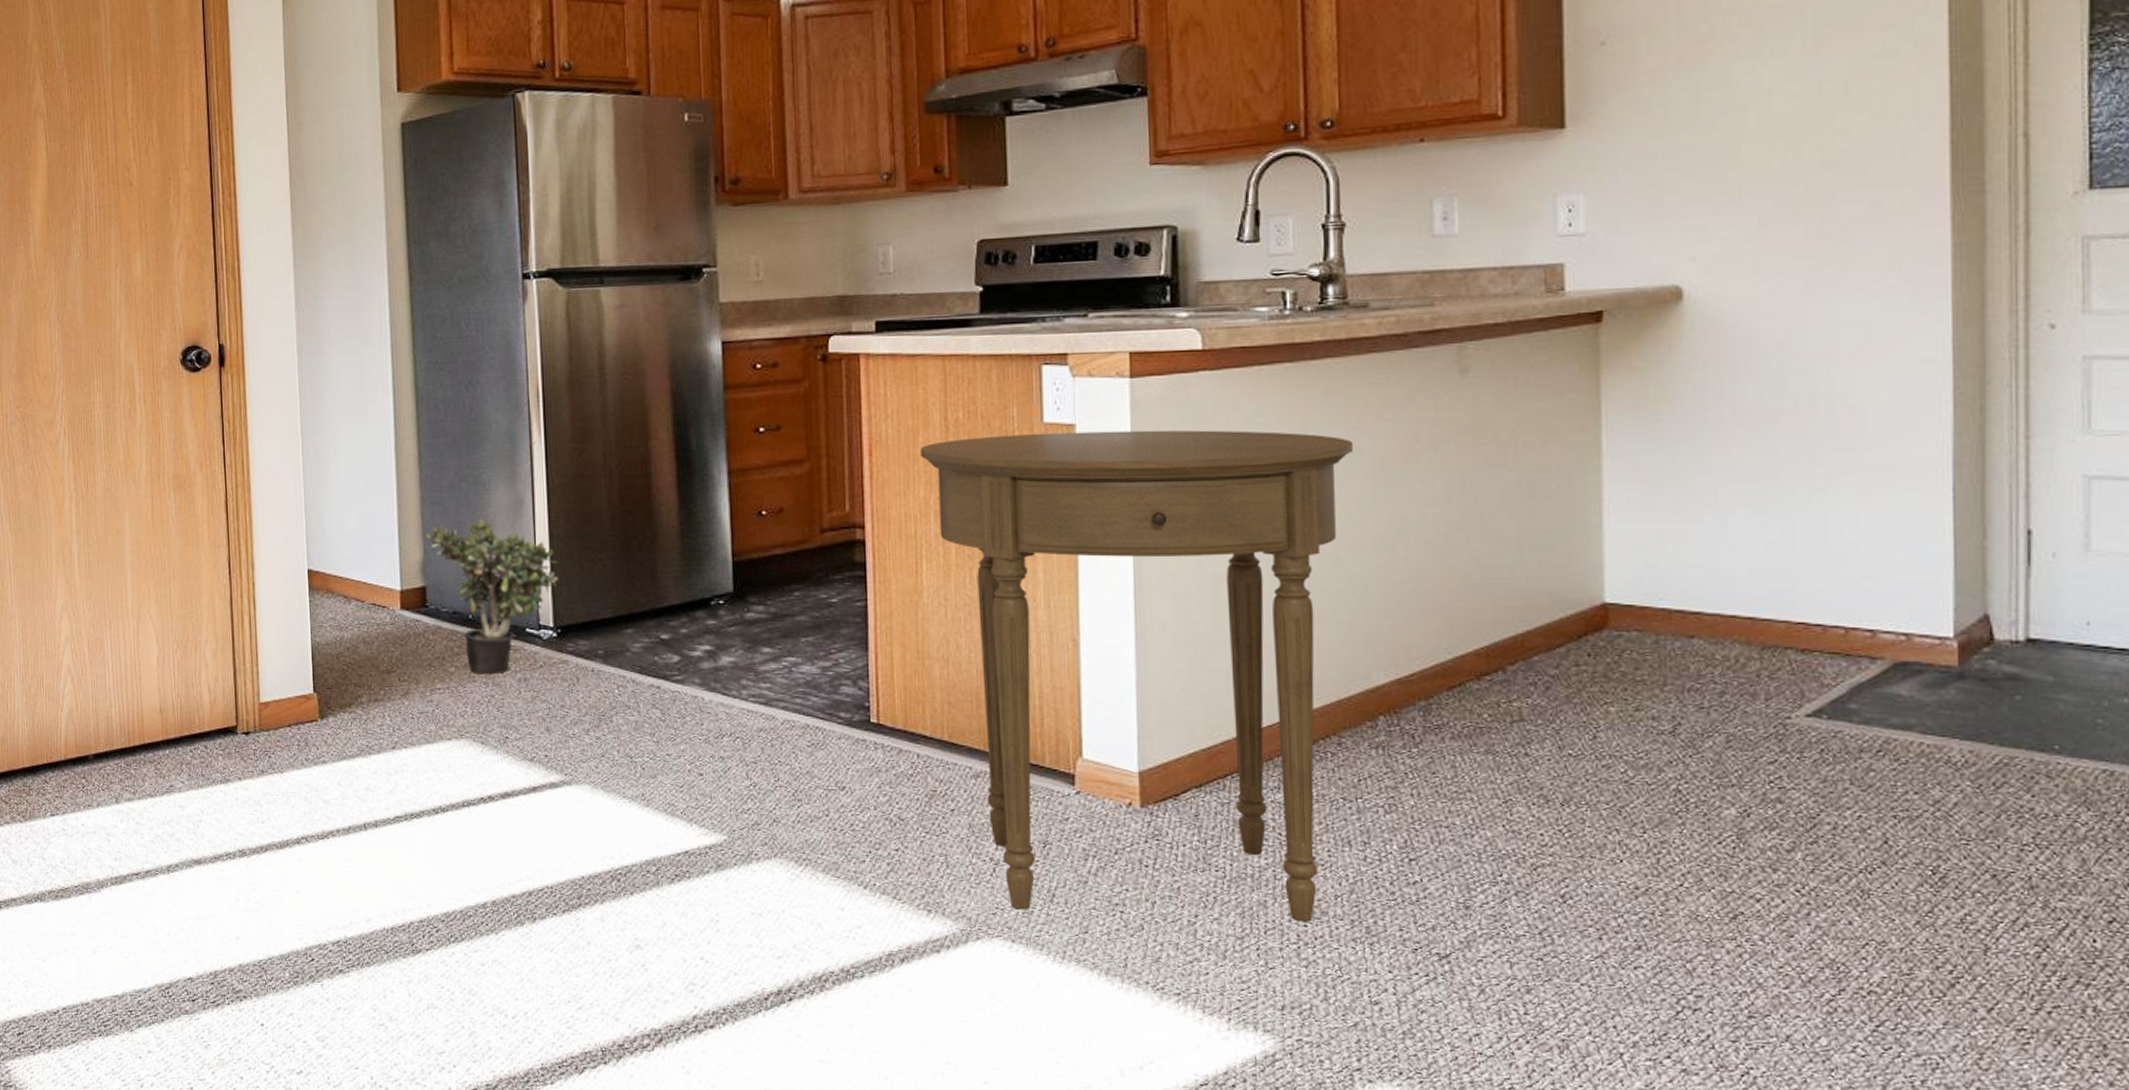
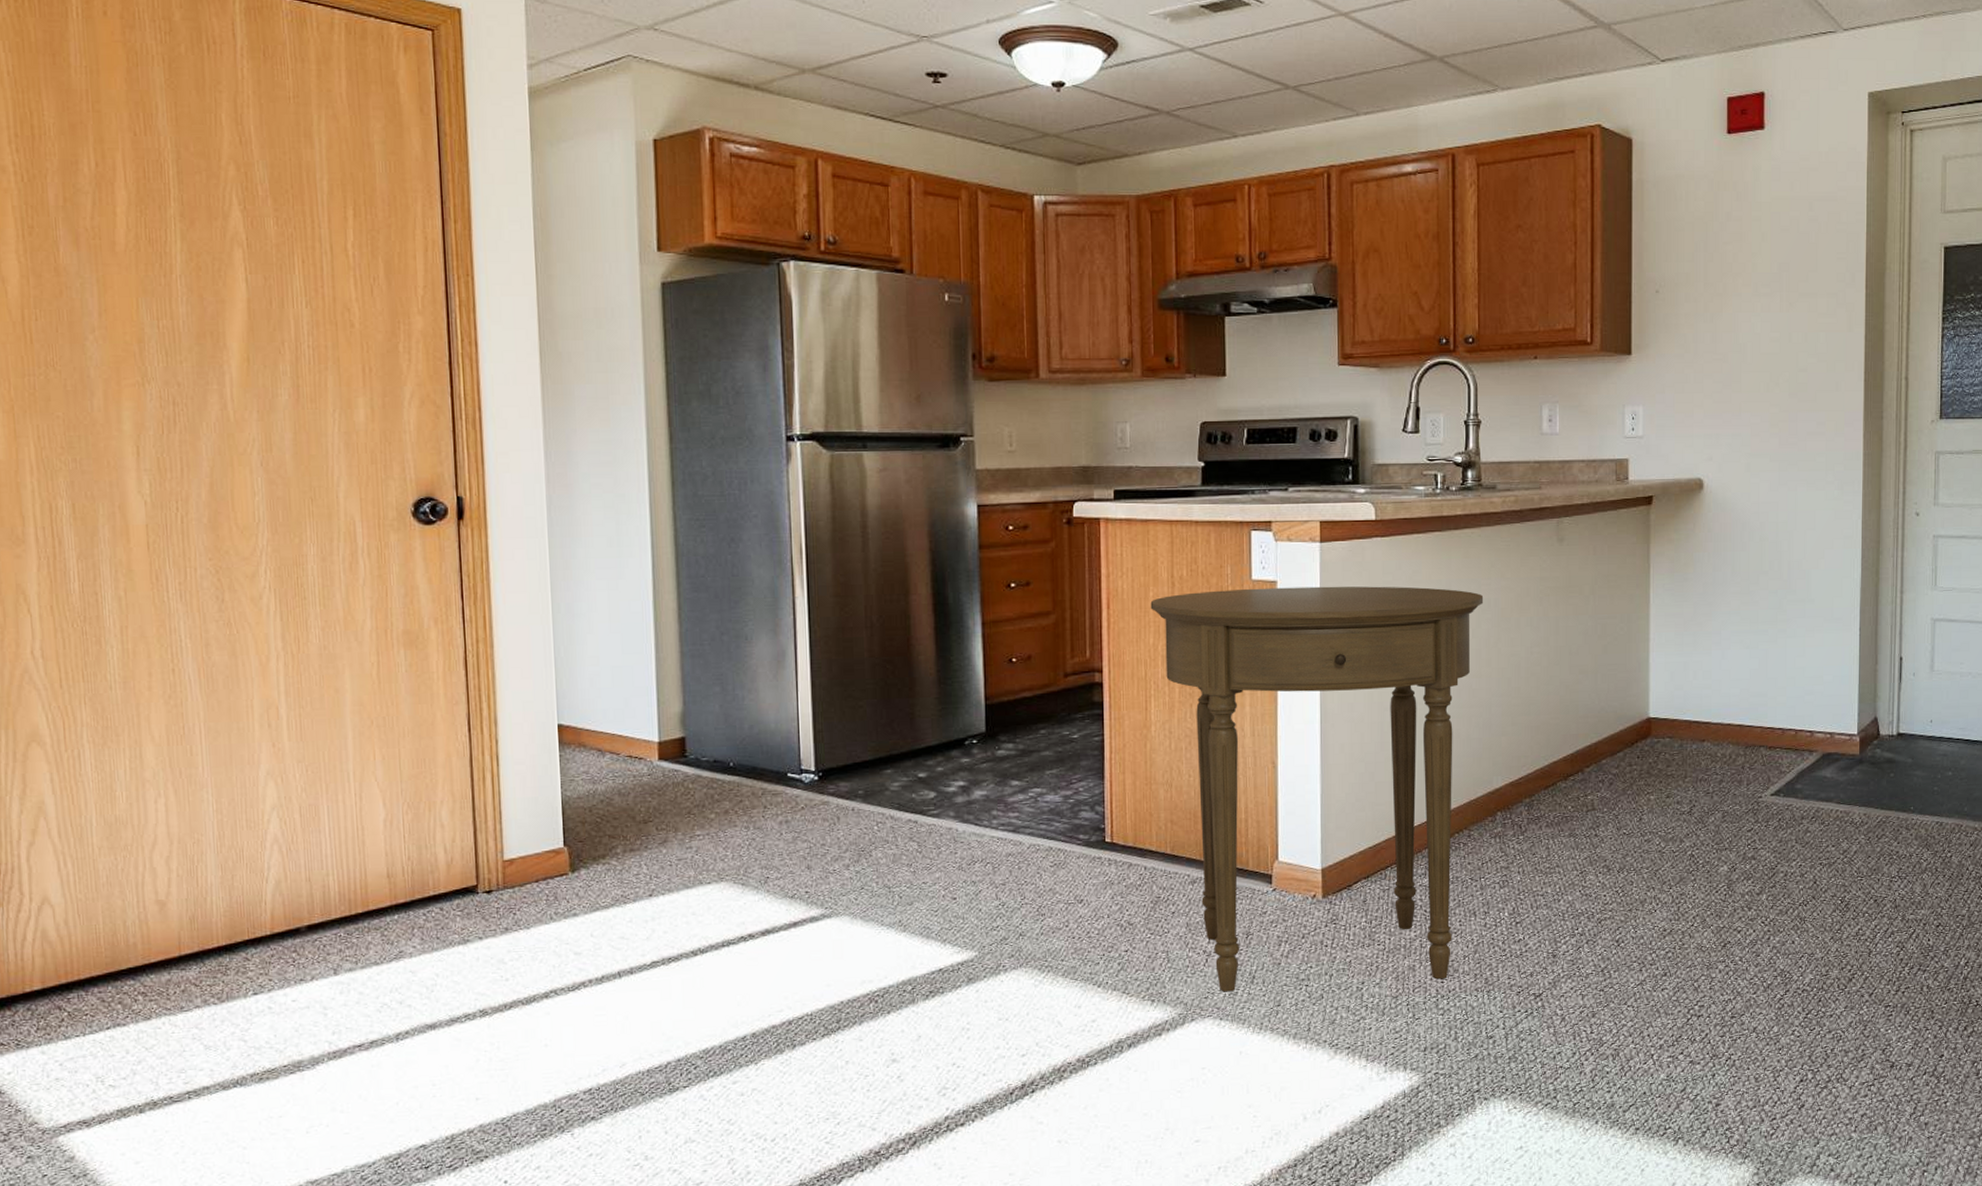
potted plant: present [425,519,558,675] -> none [685,671,820,819]

